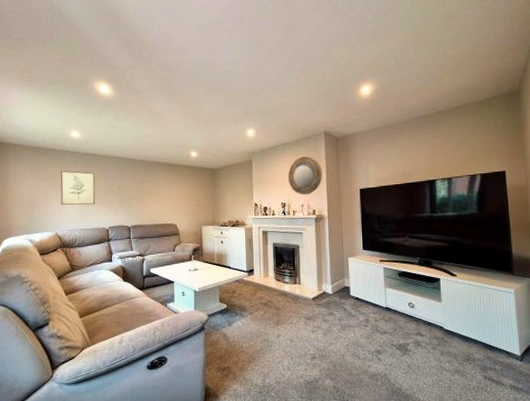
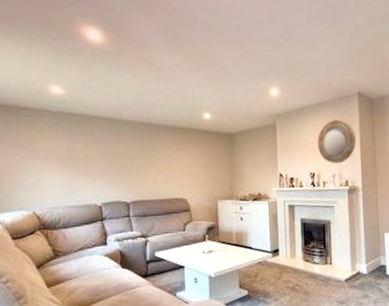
wall art: present [60,171,96,205] -> none [38,135,85,177]

